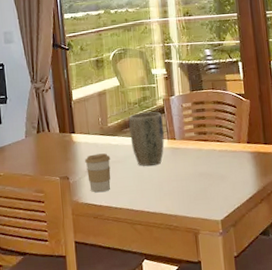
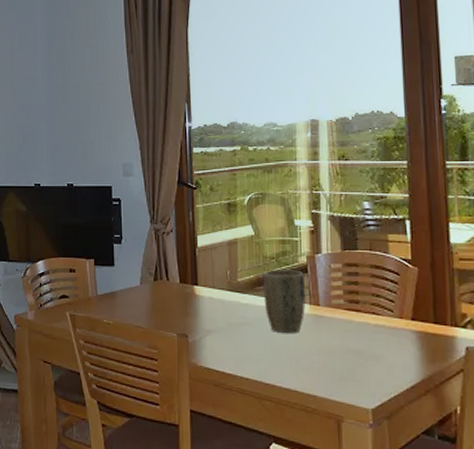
coffee cup: present [85,153,111,193] -> none [208,312,239,358]

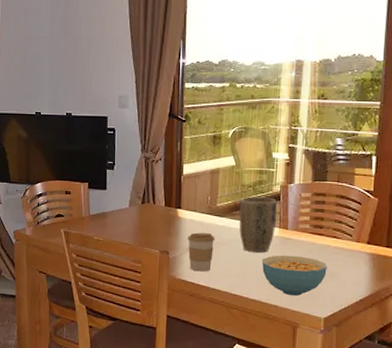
coffee cup: none [208,312,239,358] -> present [188,232,215,272]
cereal bowl: none [293,335,369,383] -> present [261,255,327,296]

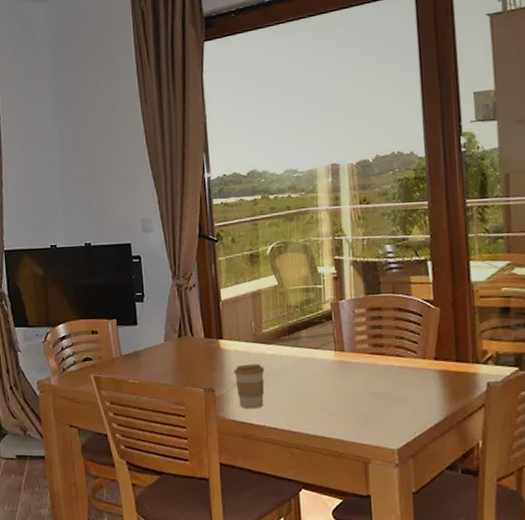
plant pot: present [239,197,277,253] -> none [287,317,331,381]
cereal bowl: present [261,255,327,296] -> none [319,380,394,426]

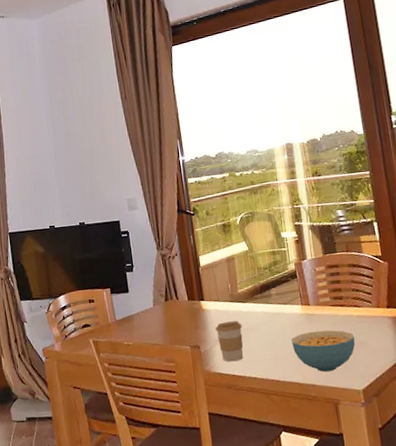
cereal bowl: none [319,380,394,426] -> present [290,330,356,372]

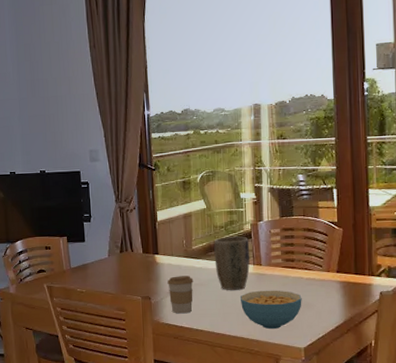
plant pot: none [259,276,298,334] -> present [214,236,250,290]

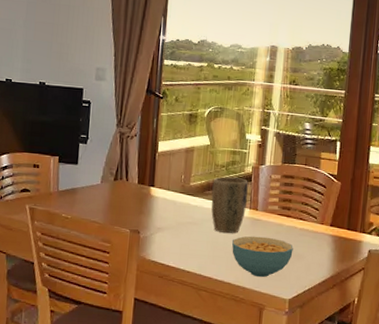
coffee cup: present [167,276,194,314] -> none [159,211,187,253]

